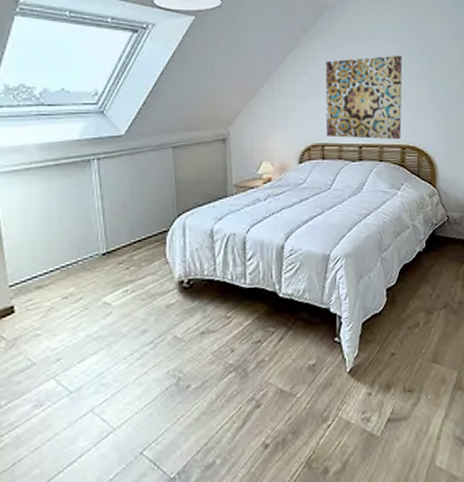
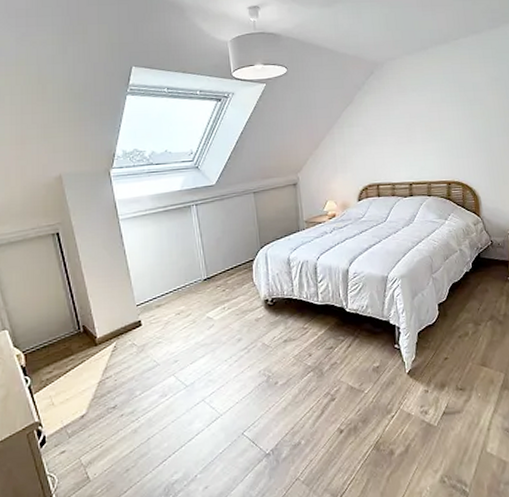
wall art: present [325,55,403,140] -> none [377,102,447,178]

